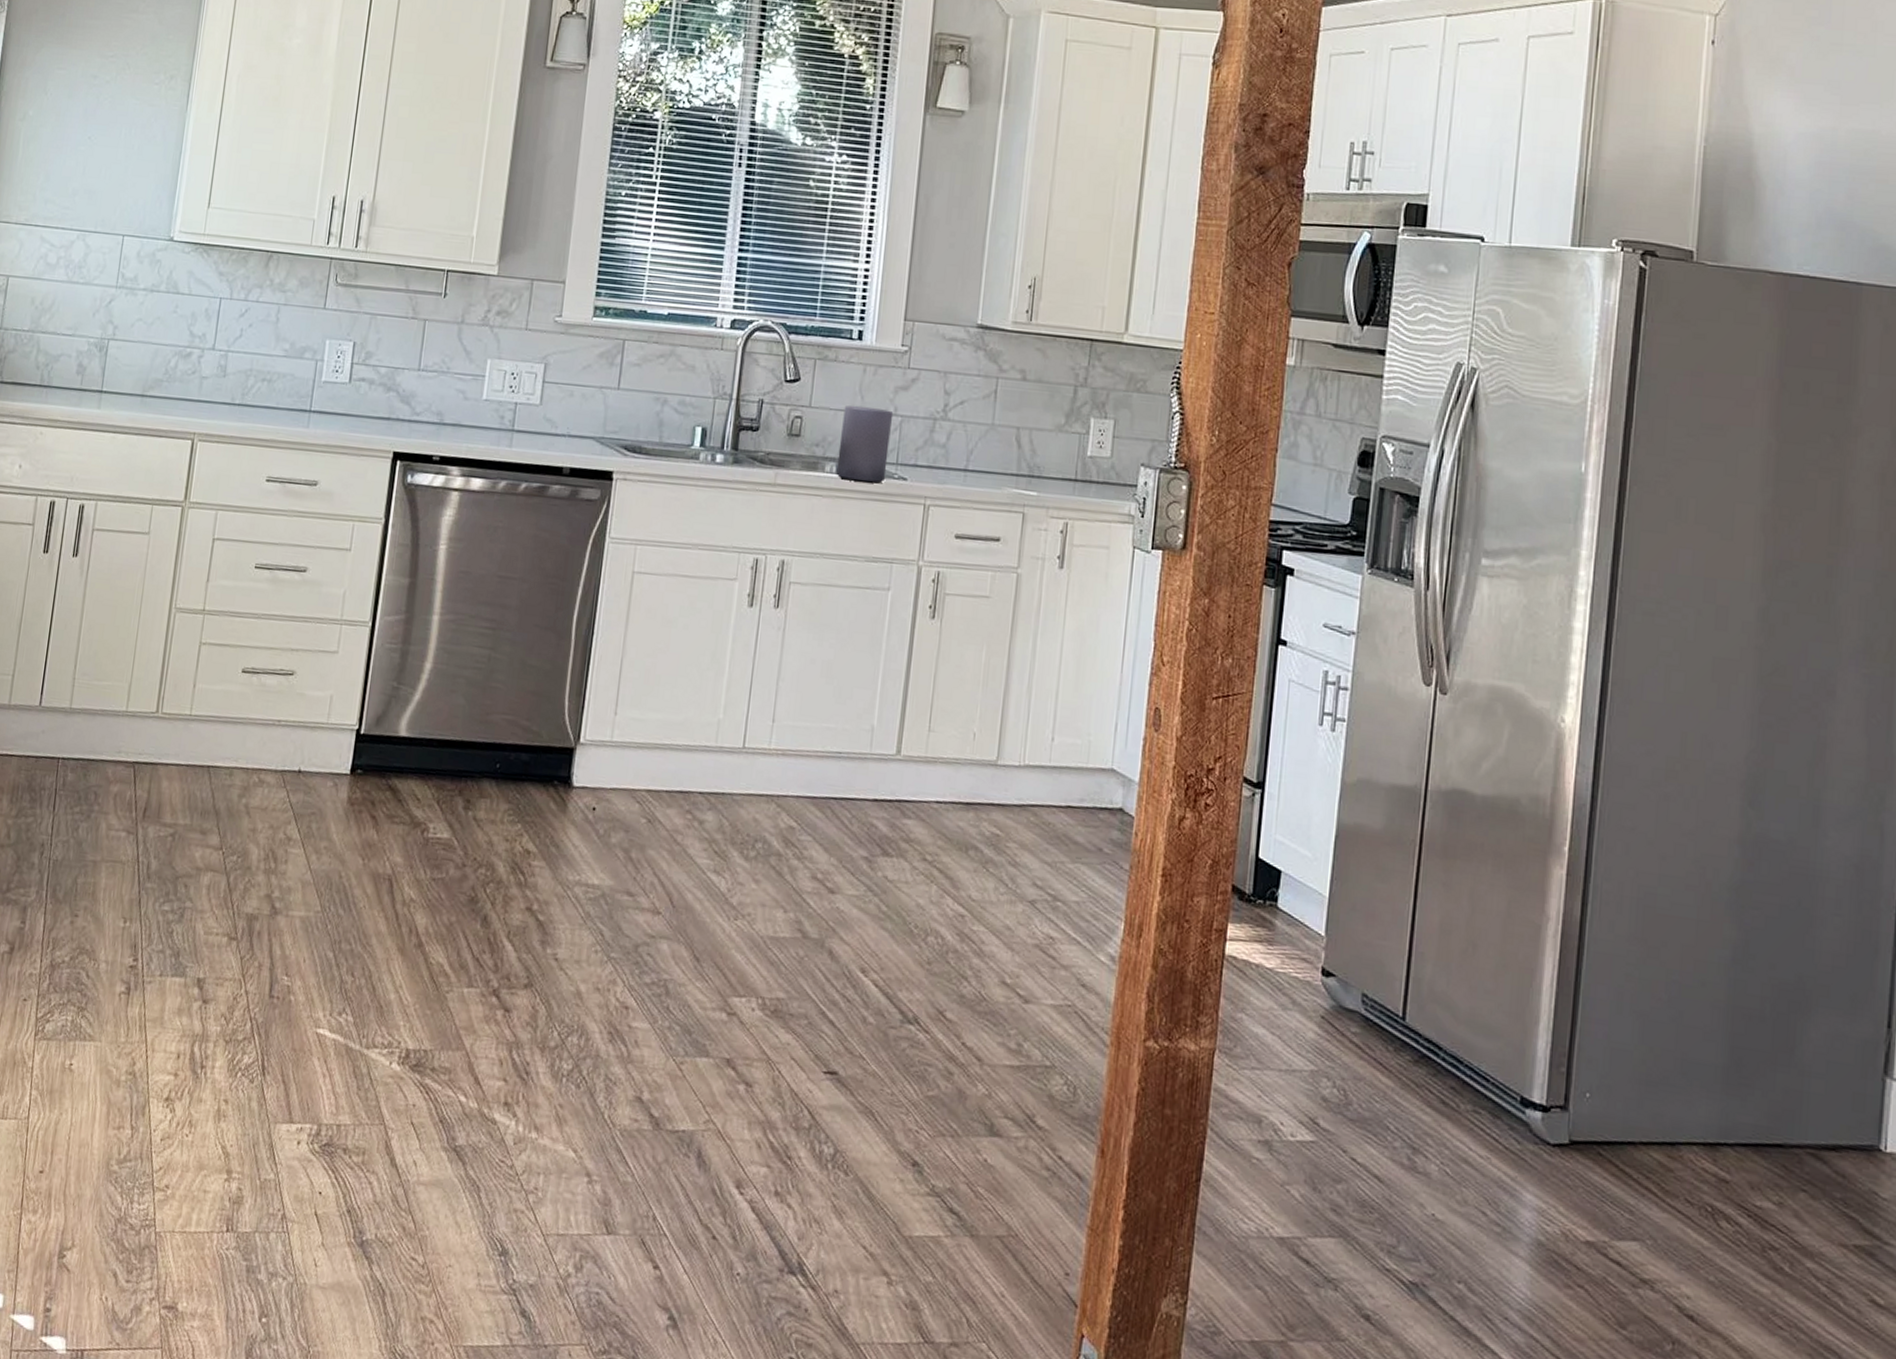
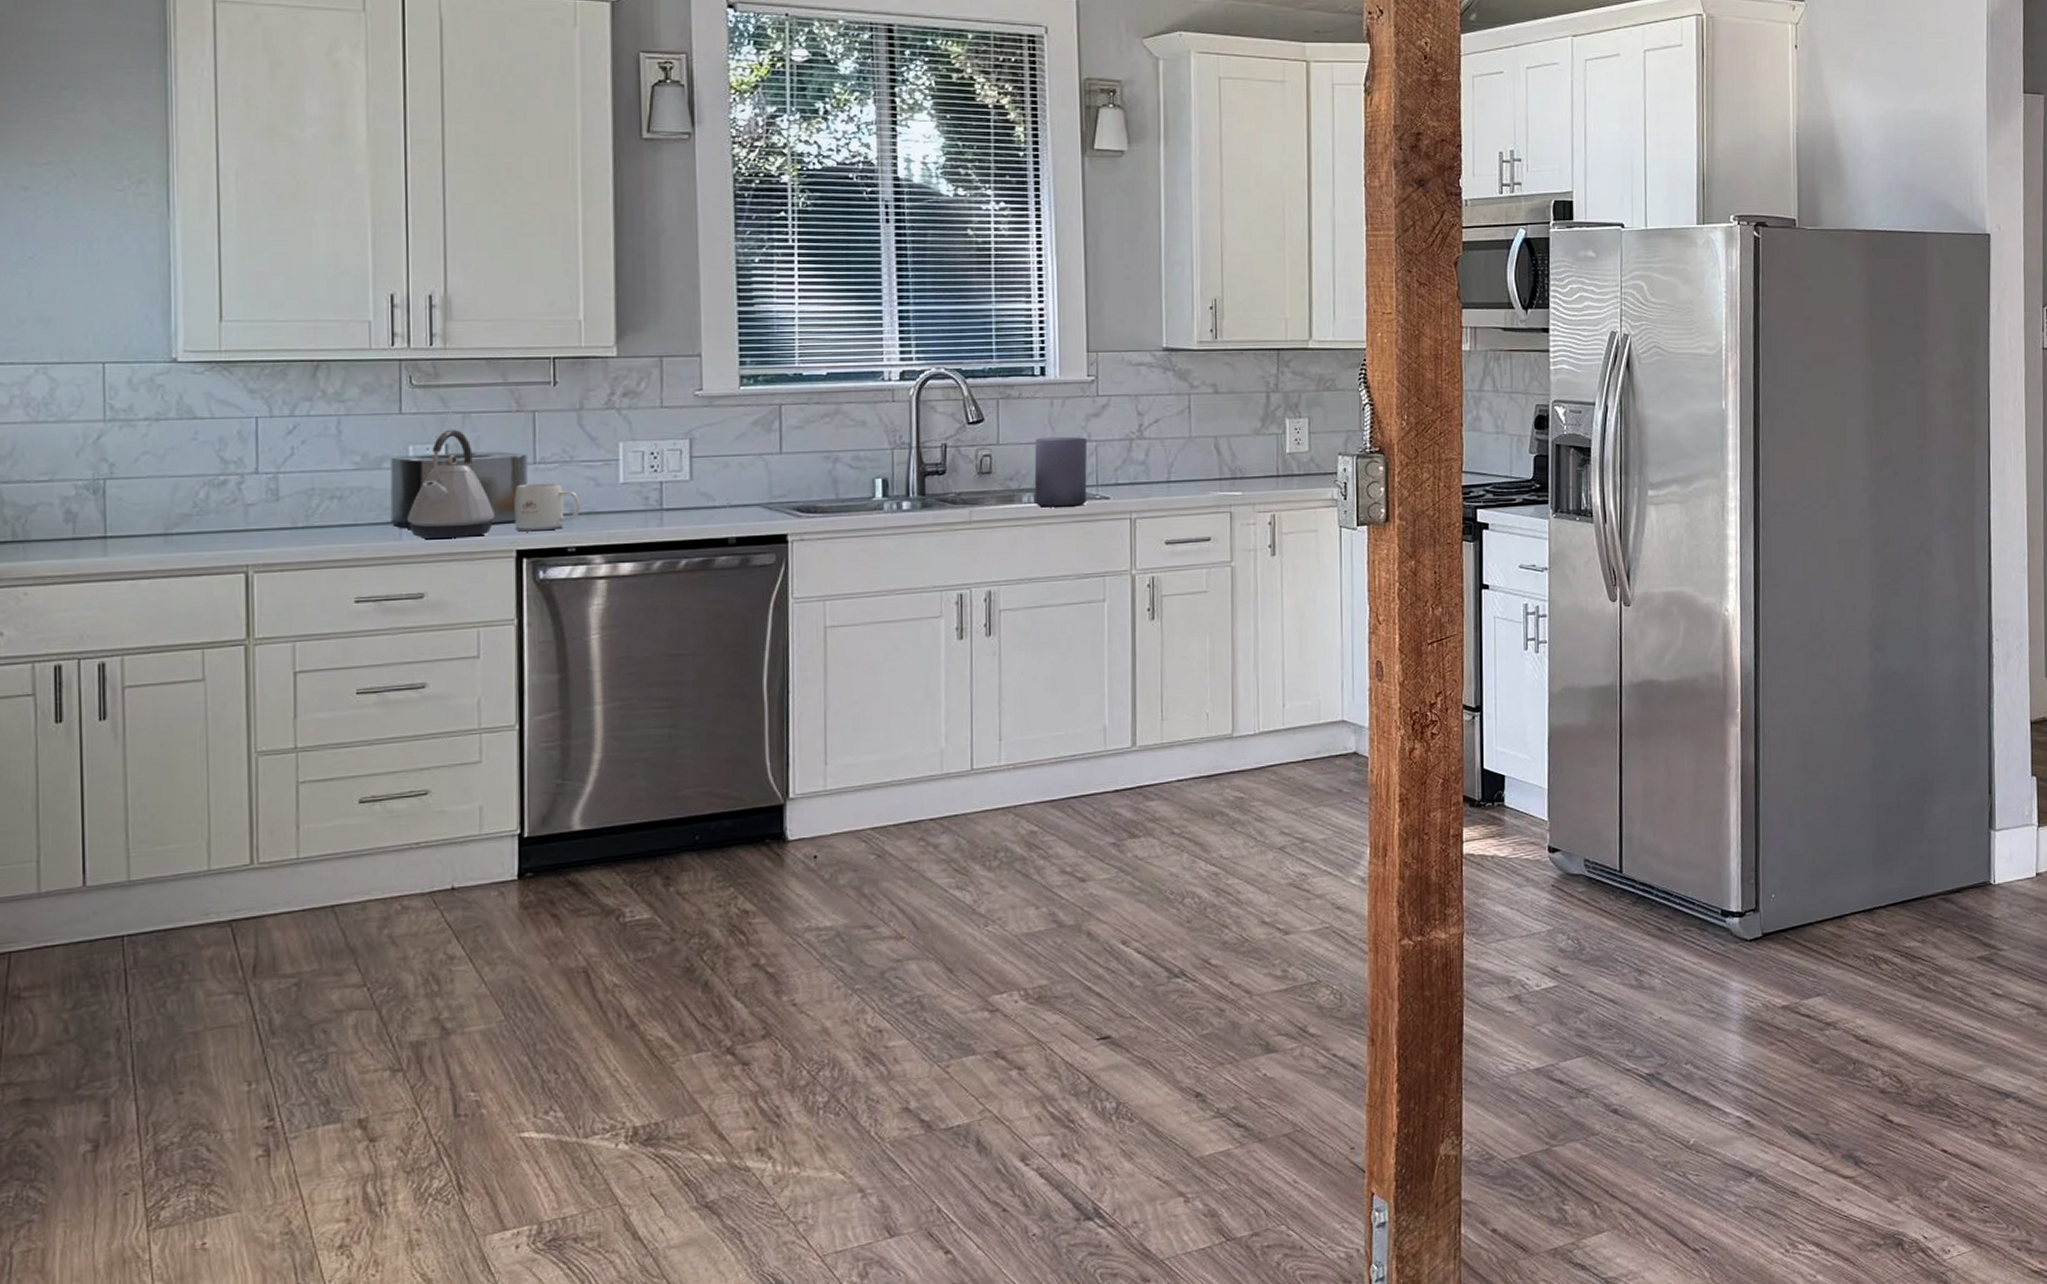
toaster: none [303,347,415,427] -> present [389,451,529,529]
kettle: none [315,328,383,435] -> present [407,429,496,540]
mug: none [395,388,450,438] -> present [514,483,581,532]

